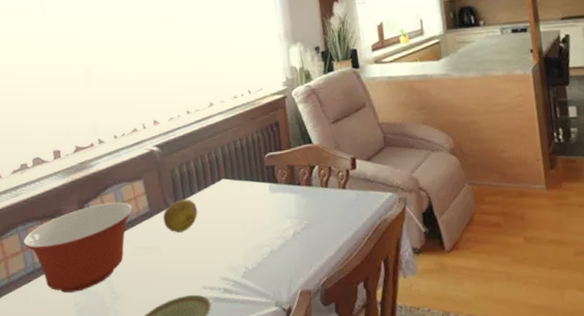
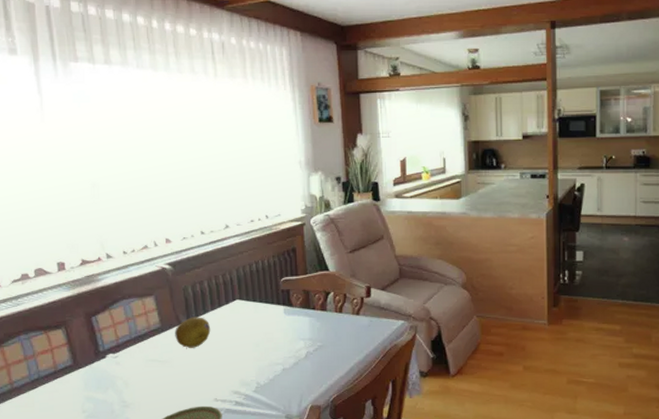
mixing bowl: present [23,202,133,293] -> none [26,316,143,400]

